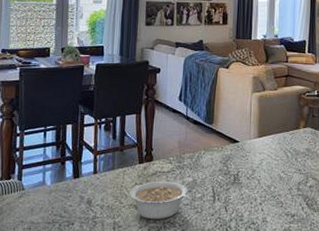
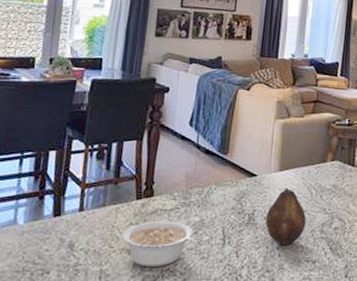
fruit: none [248,151,284,201] -> present [265,187,306,244]

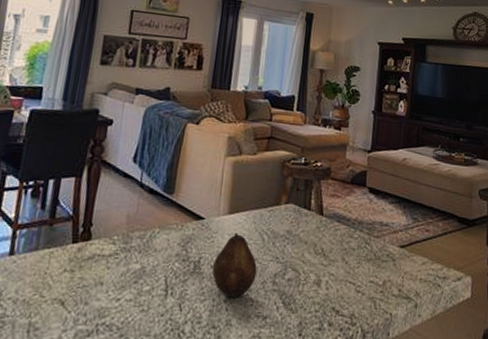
legume: present [122,220,201,268] -> none [55,267,141,321]

